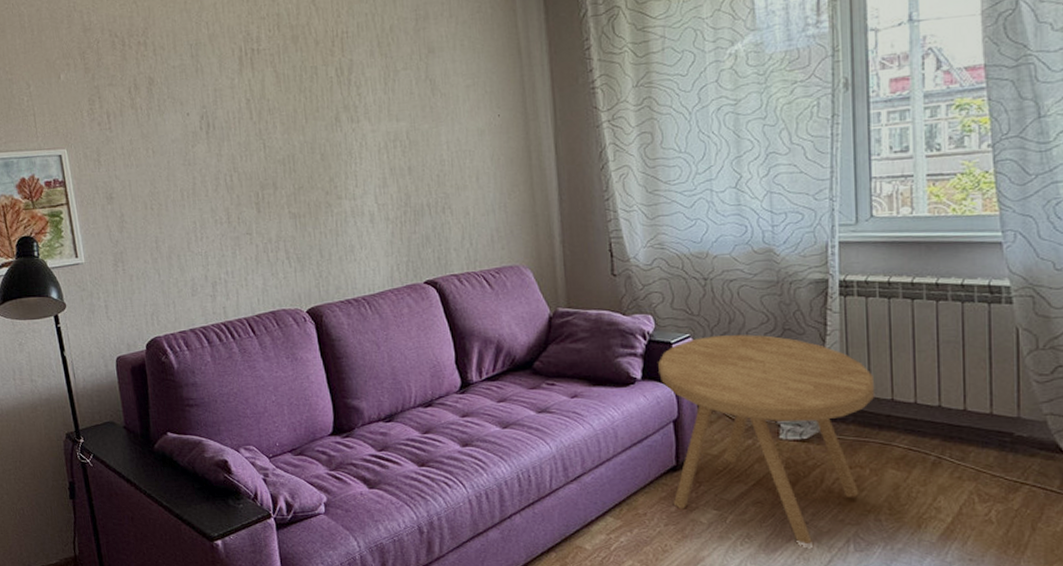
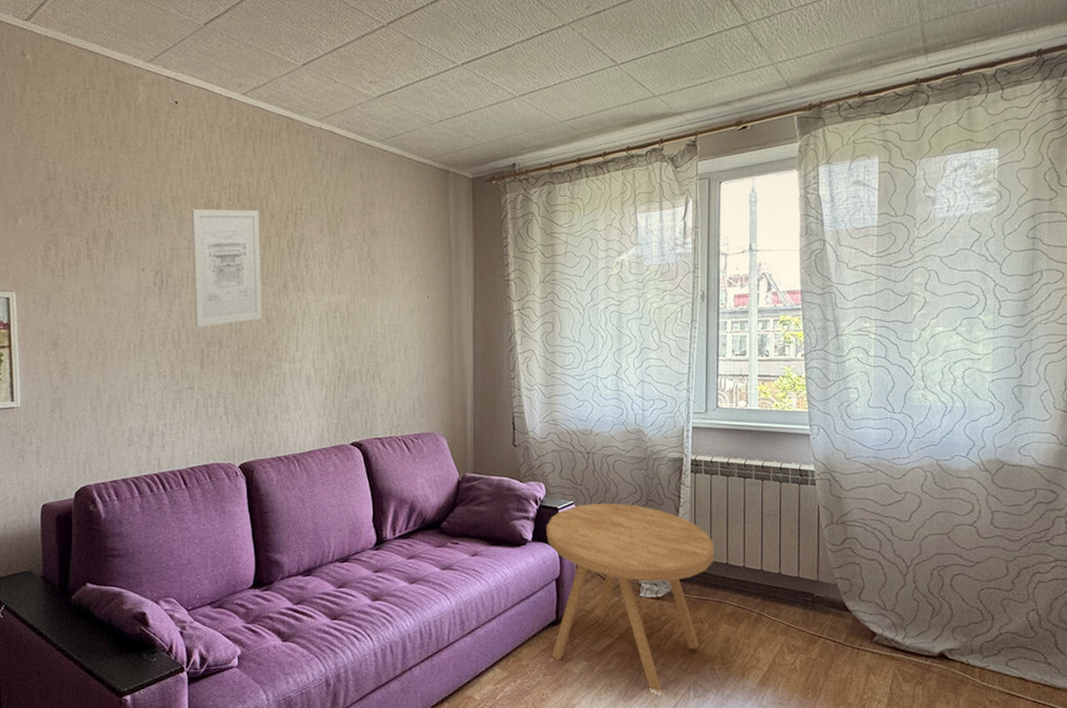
wall art: none [230,38,317,170] -> present [191,209,263,327]

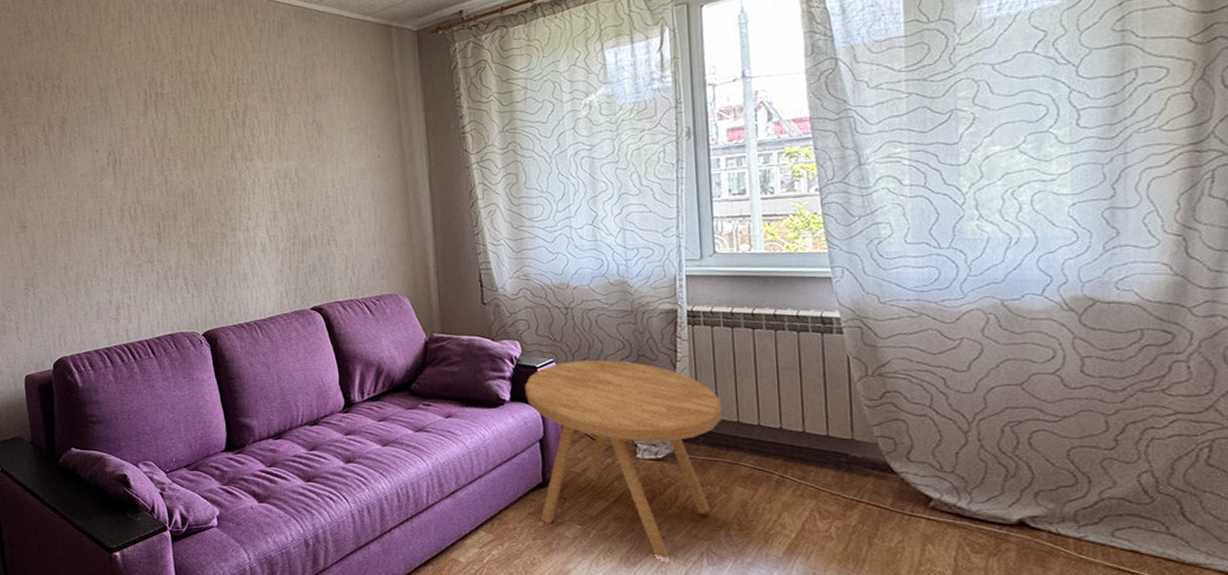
wall art: present [191,209,263,327] -> none [136,84,214,203]

